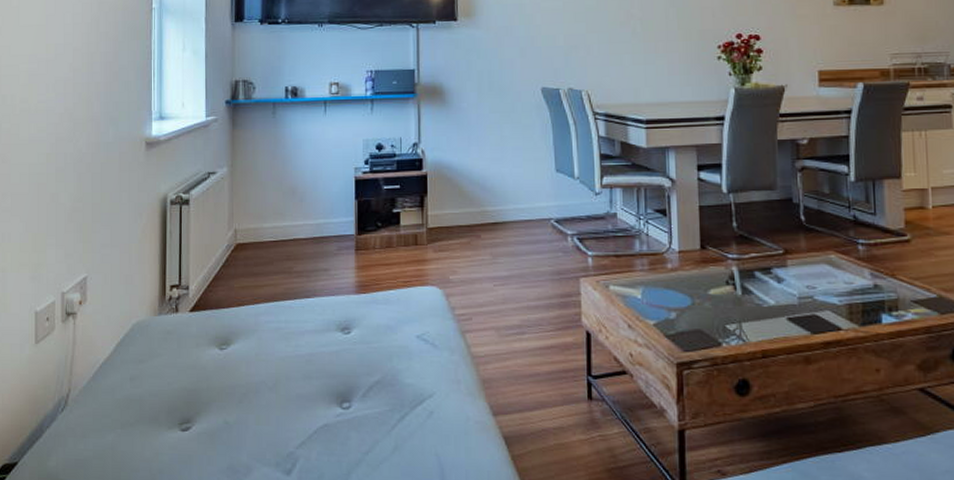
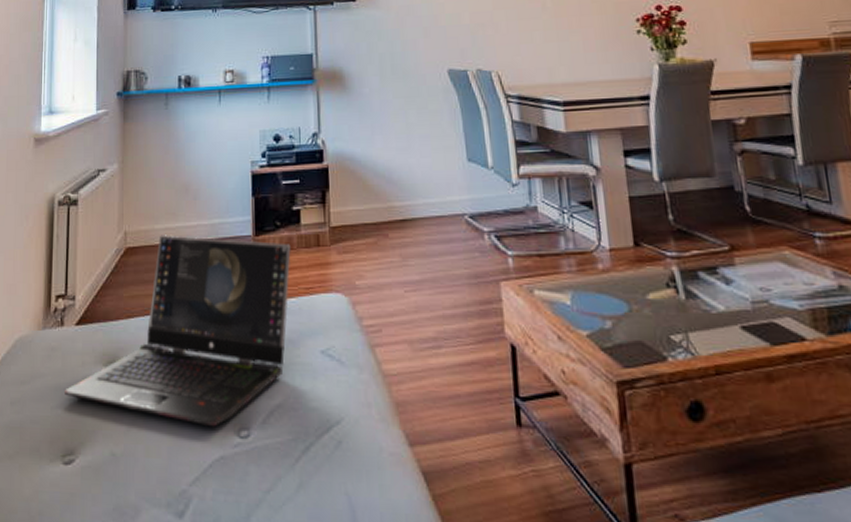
laptop computer: none [179,233,391,400] -> present [63,235,291,427]

